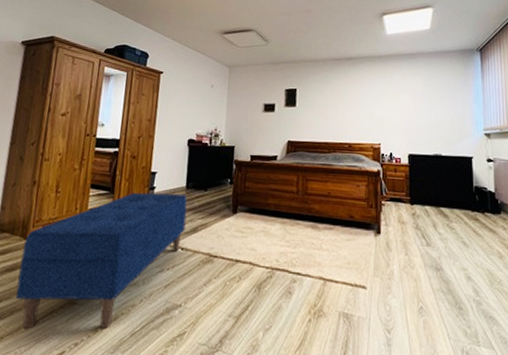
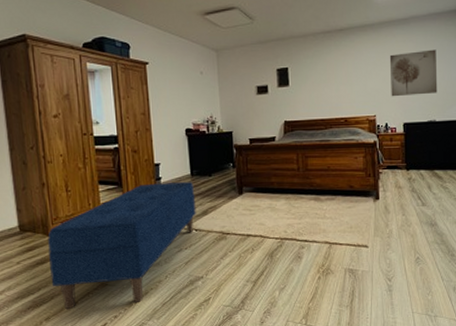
wall art: none [396,84,443,128] -> present [389,49,438,97]

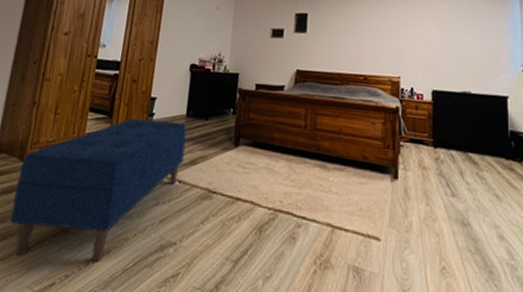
wall art: present [389,49,438,97] -> none [419,12,474,61]

